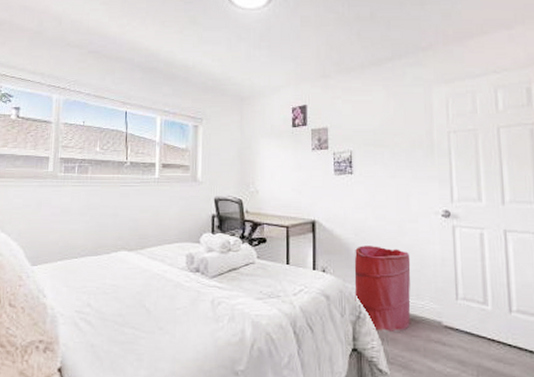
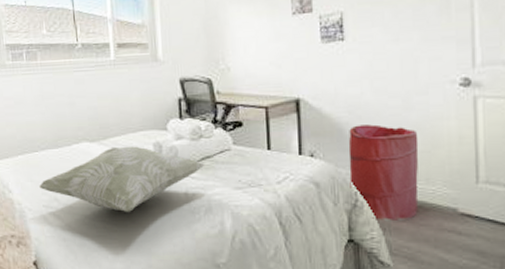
decorative pillow: none [73,256,232,319] -> present [38,146,205,212]

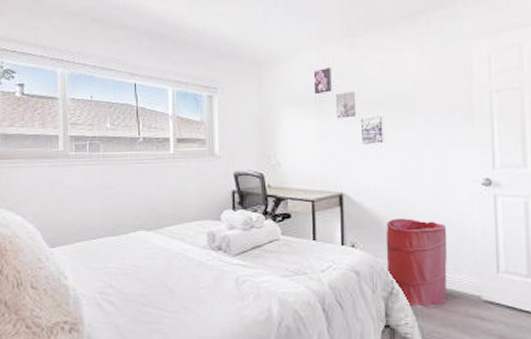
decorative pillow: present [38,146,205,212] -> none [94,235,255,298]

